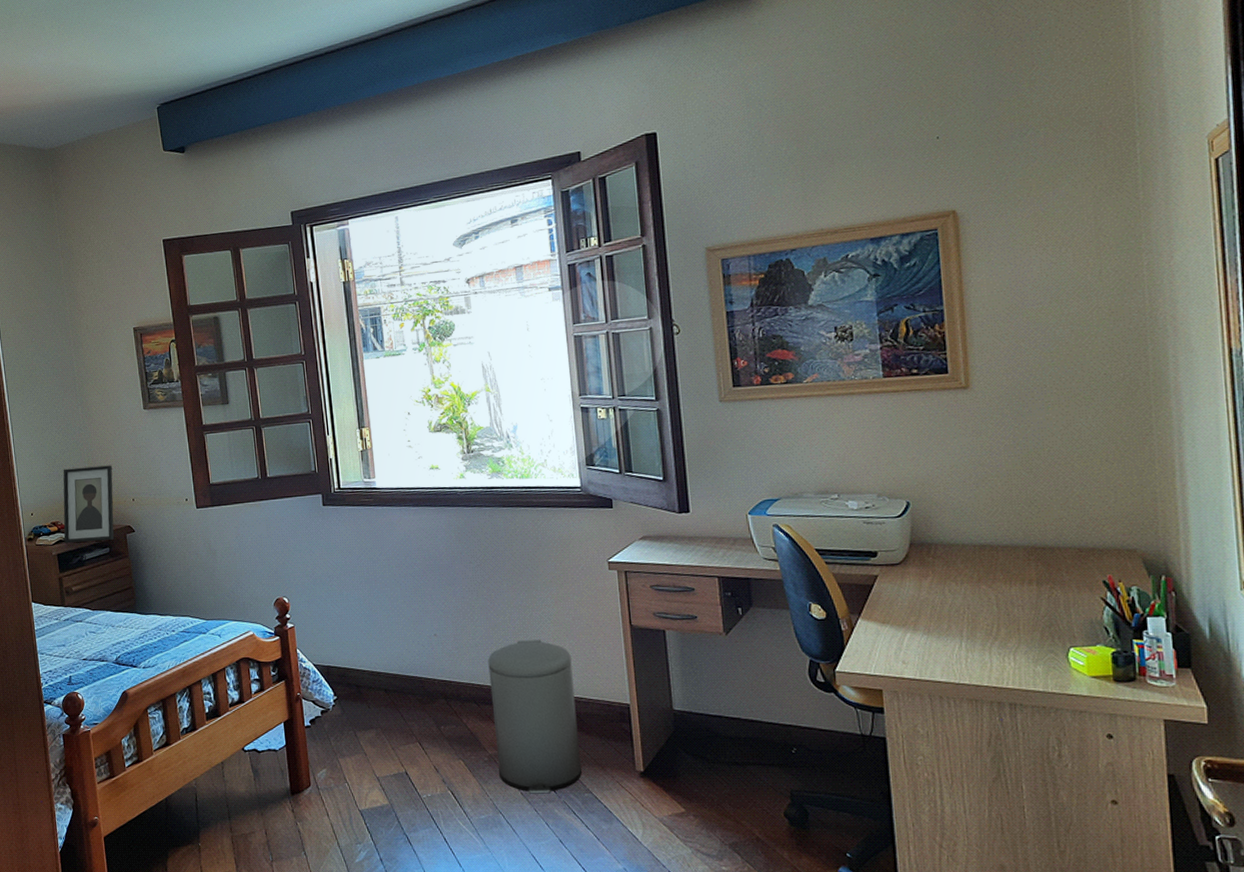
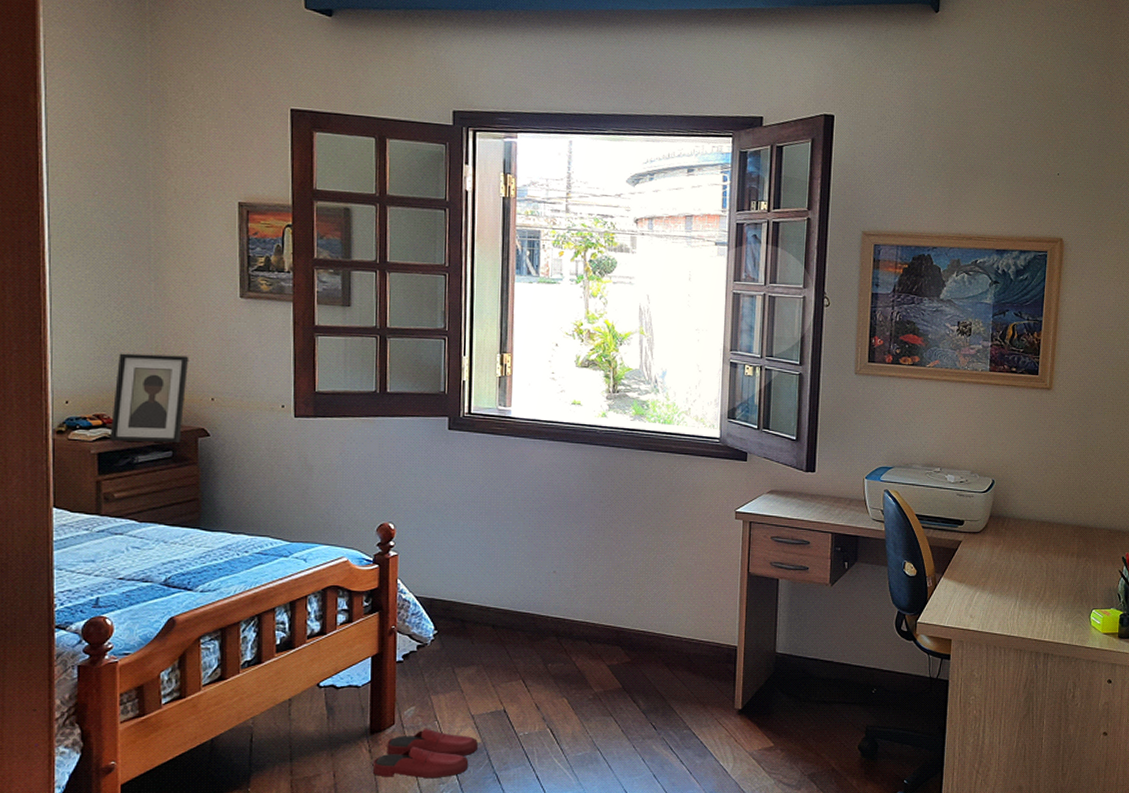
slippers: none [297,789,386,838] -> present [373,728,478,779]
pedal bin: present [488,640,582,794] -> none [602,582,688,731]

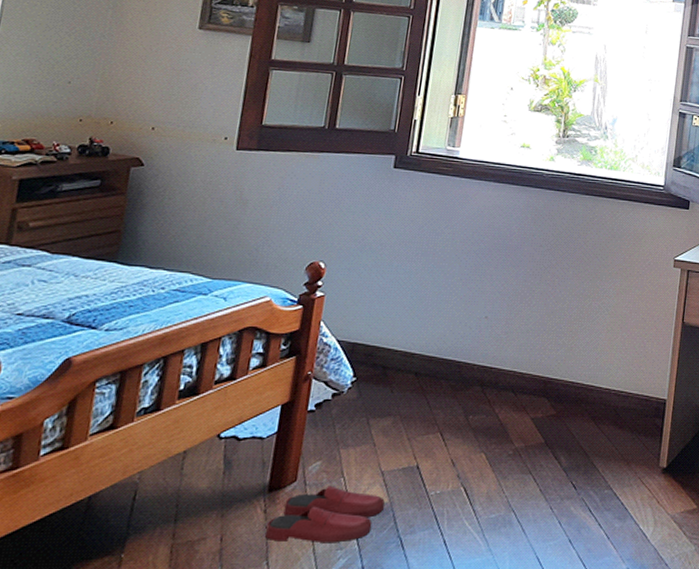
picture frame: present [109,353,189,443] -> none [35,78,136,171]

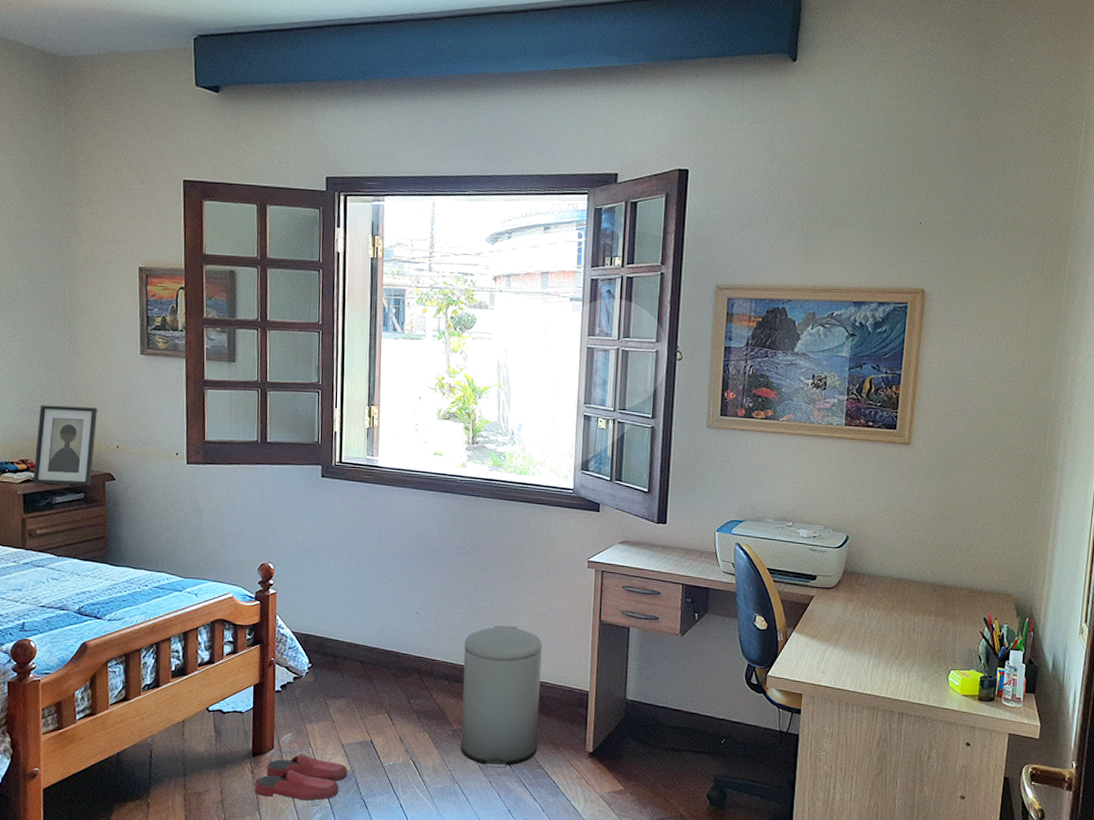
picture frame: none [35,78,136,171] -> present [32,405,98,486]
pedal bin: none [521,330,621,491] -> present [461,625,542,768]

